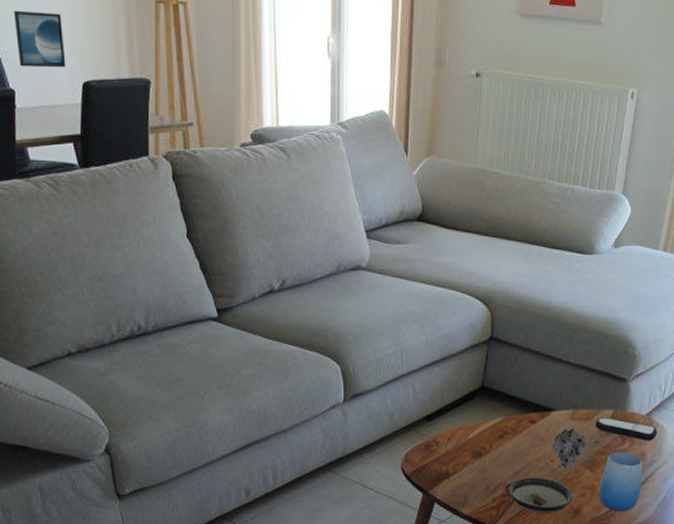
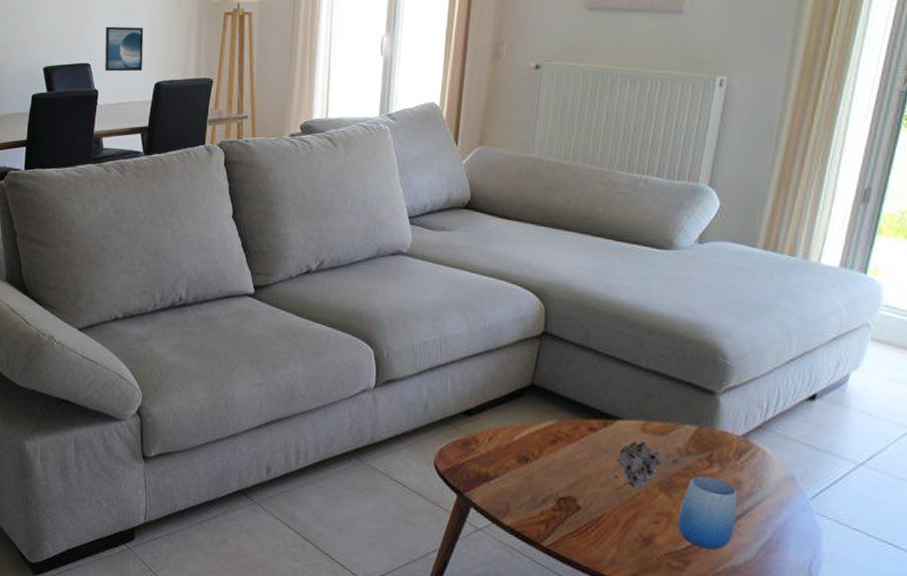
saucer: present [509,477,574,514] -> none [561,492,644,539]
remote control: present [595,417,658,441] -> none [673,433,758,468]

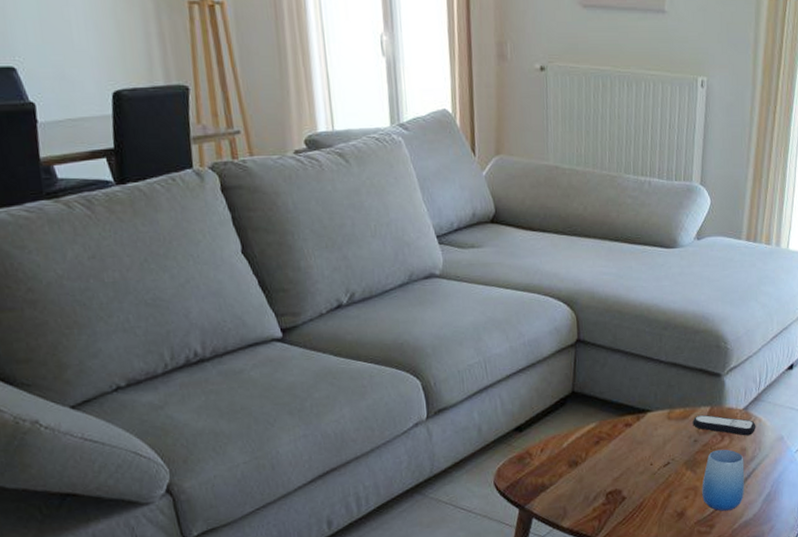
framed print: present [104,26,144,72] -> none [27,16,92,78]
succulent plant: present [617,441,662,488] -> none [650,428,686,471]
remote control: none [673,433,758,468] -> present [692,414,756,436]

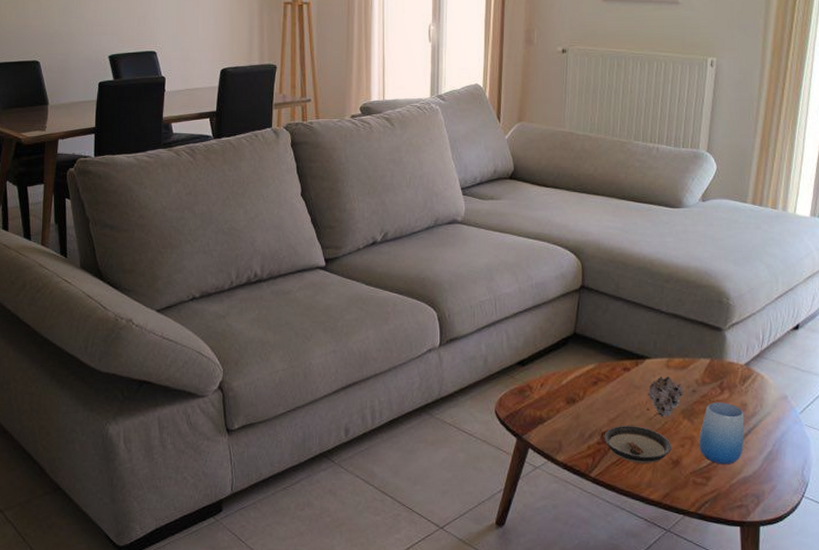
saucer: none [609,482,677,521] -> present [604,426,673,464]
succulent plant: none [650,428,686,471] -> present [648,376,684,418]
remote control: present [692,414,756,436] -> none [691,366,758,391]

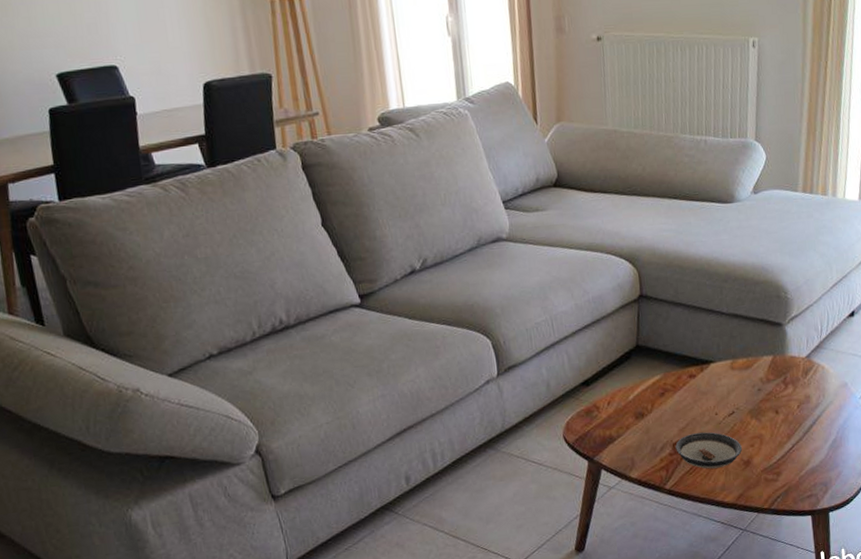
succulent plant: present [648,376,684,418] -> none [715,378,750,421]
cup: present [699,402,745,464] -> none [767,397,811,459]

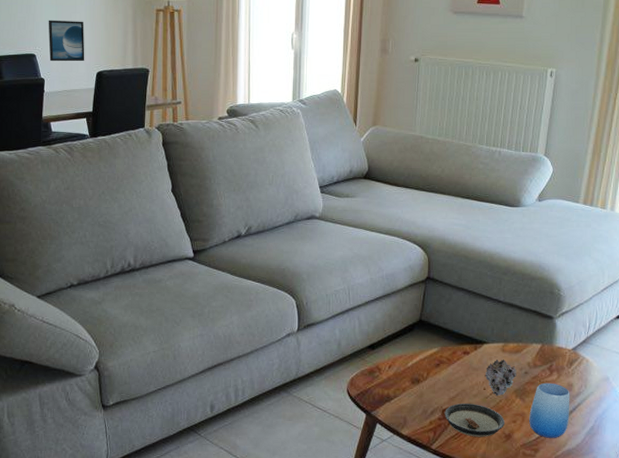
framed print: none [127,18,185,74] -> present [48,20,85,62]
succulent plant: none [715,378,750,421] -> present [484,359,517,397]
cup: none [767,397,811,459] -> present [529,382,570,438]

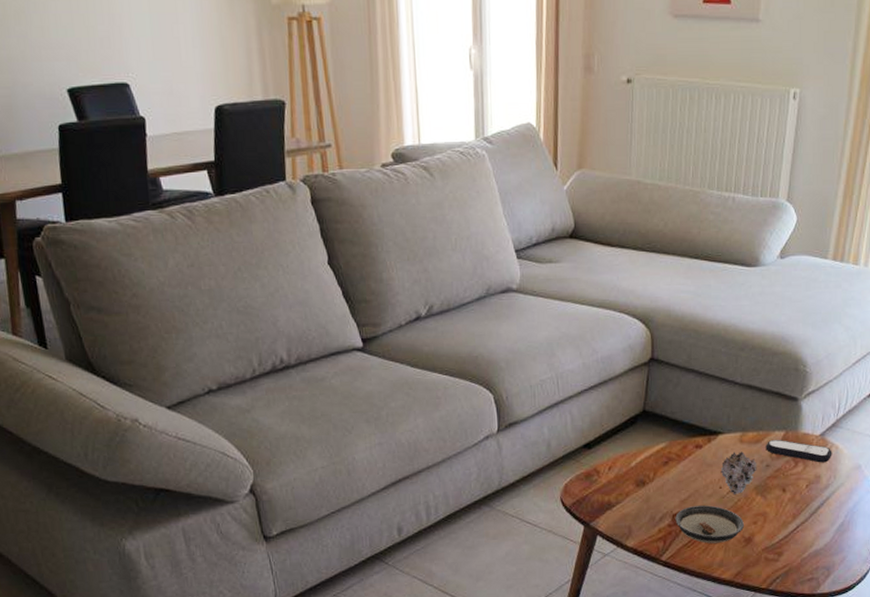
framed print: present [48,20,85,62] -> none [141,34,197,93]
remote control: none [524,350,583,373] -> present [766,439,832,463]
cup: present [529,382,570,438] -> none [772,475,818,539]

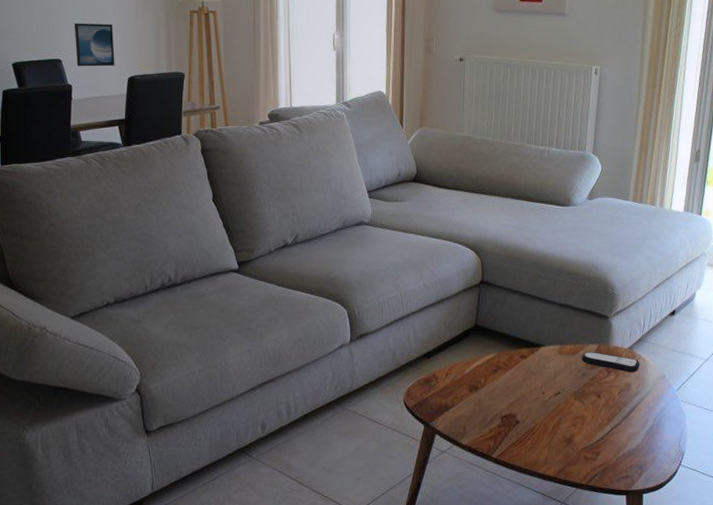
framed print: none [141,34,197,93] -> present [74,23,115,67]
saucer: present [675,505,745,544] -> none [504,409,566,444]
succulent plant: present [720,452,757,496] -> none [543,362,575,400]

